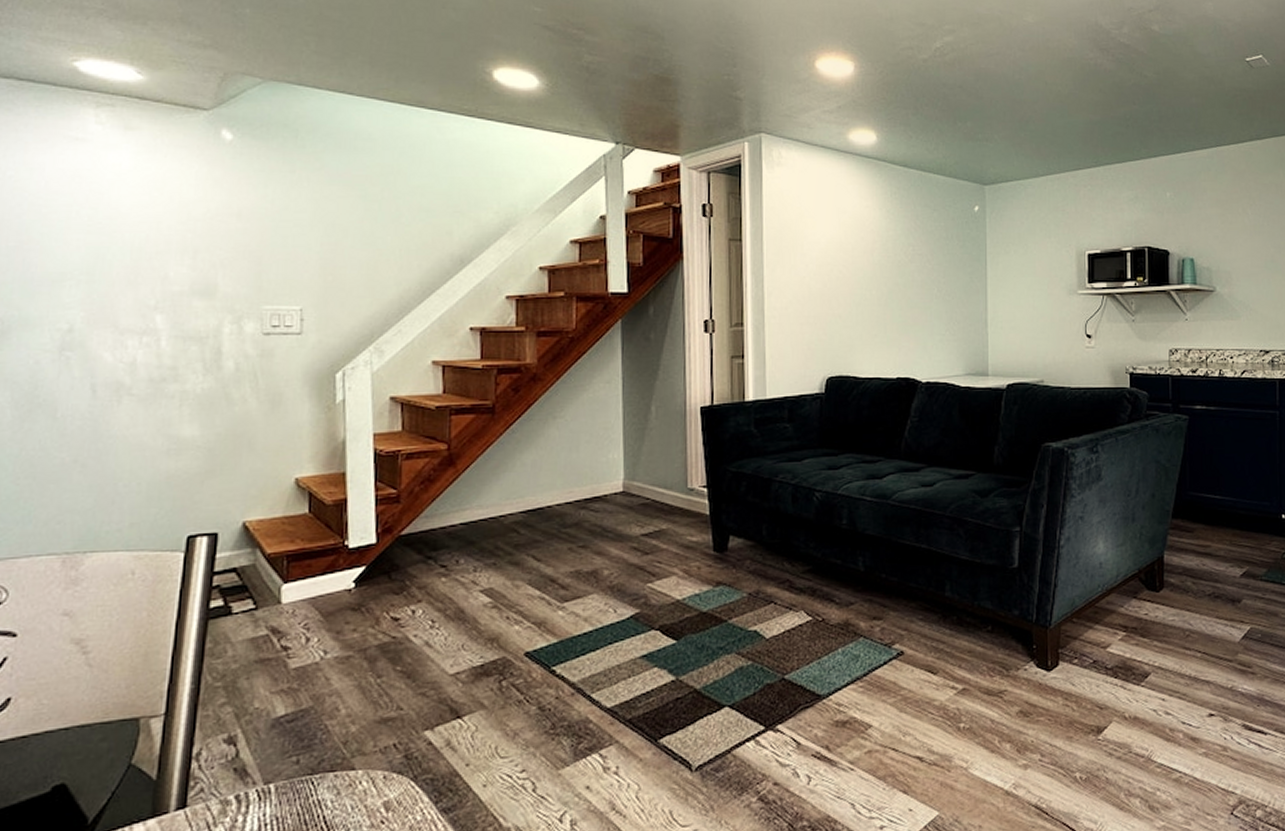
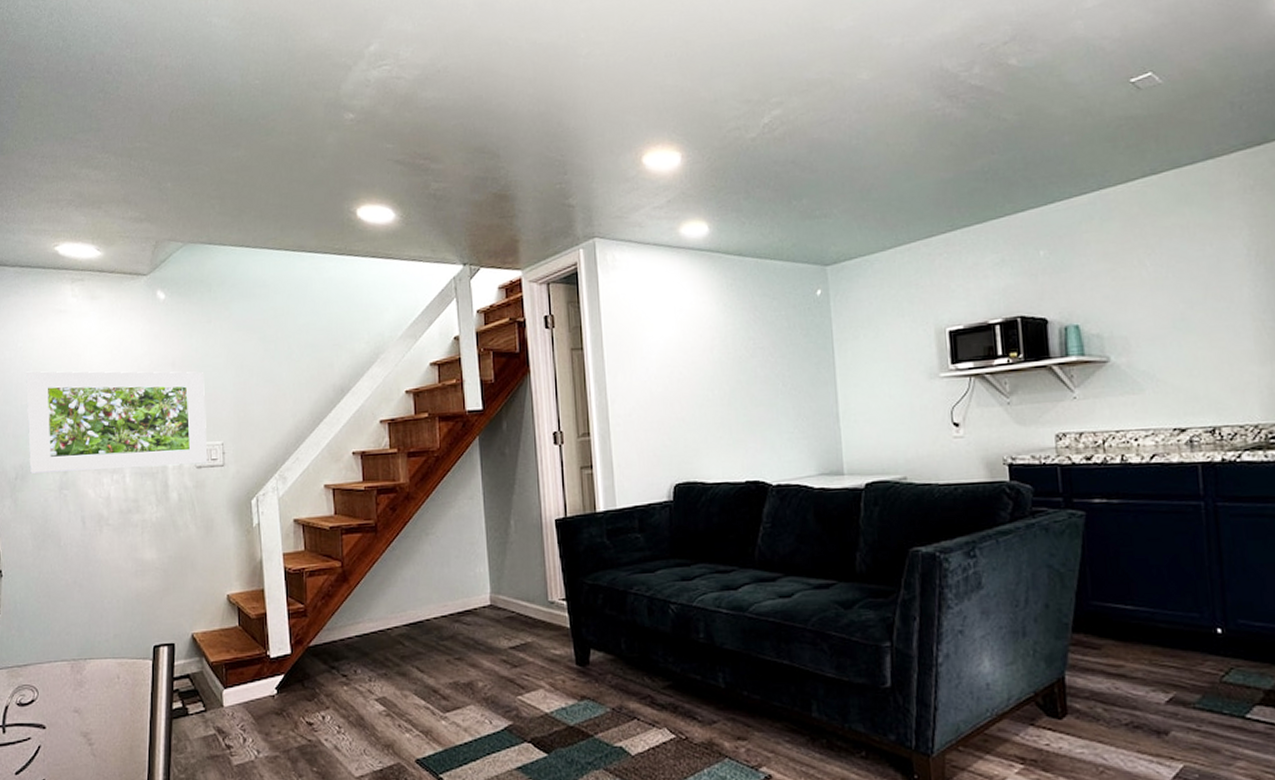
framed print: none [13,206,282,331] -> present [26,371,208,474]

